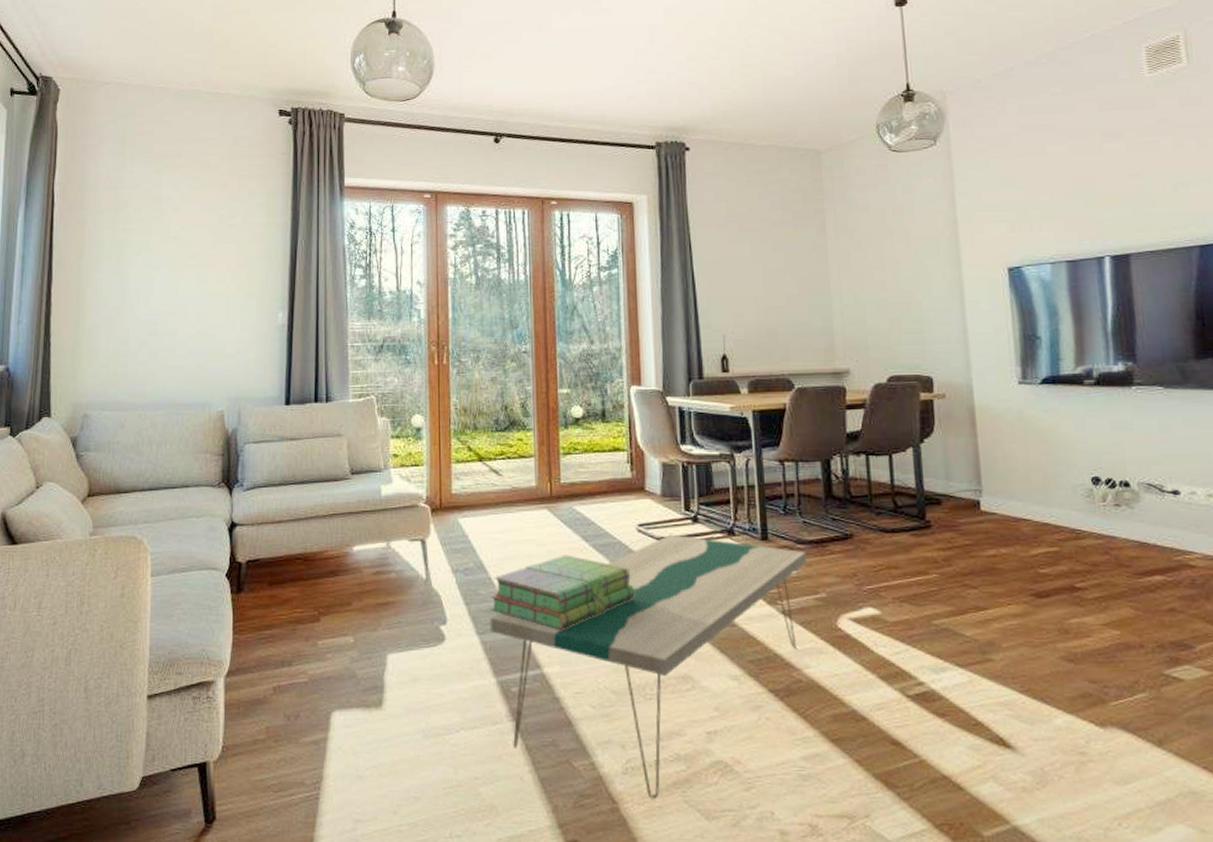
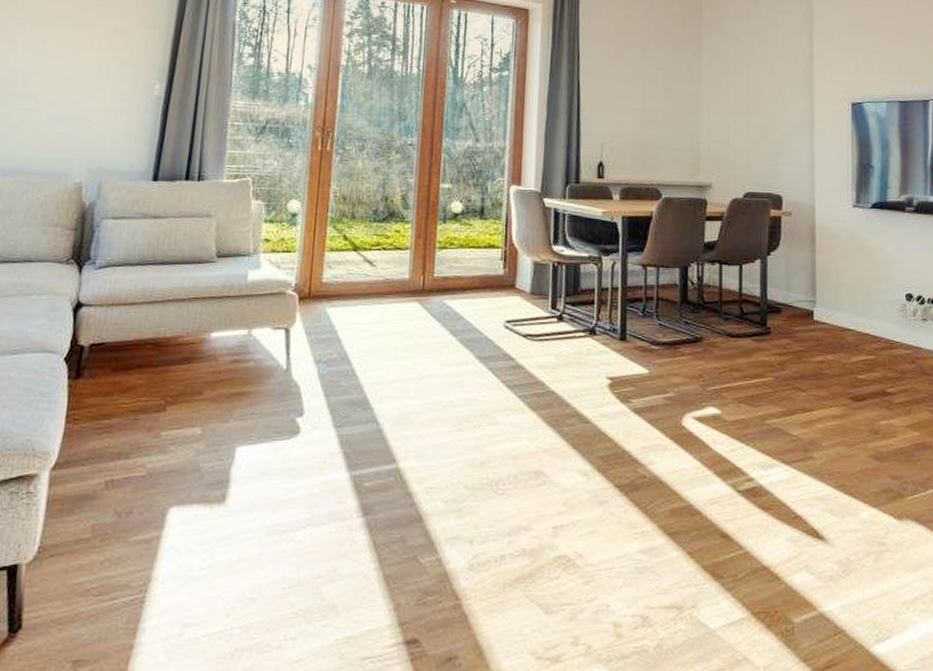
coffee table: present [490,534,807,799] -> none [348,331,659,594]
stack of books: present [491,555,635,631] -> none [351,348,496,425]

